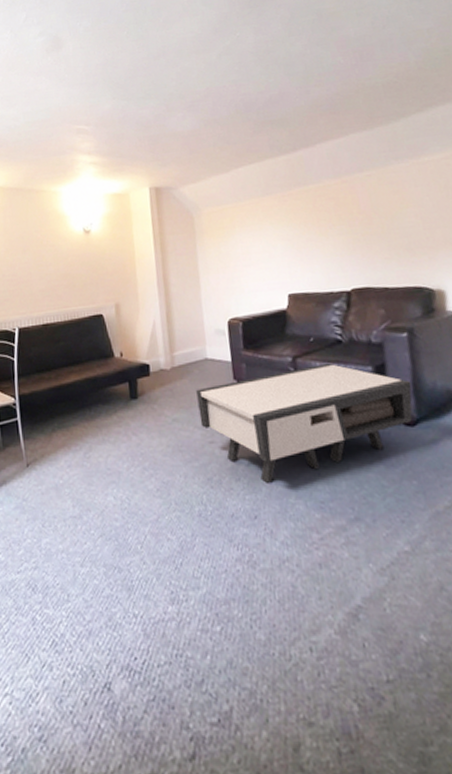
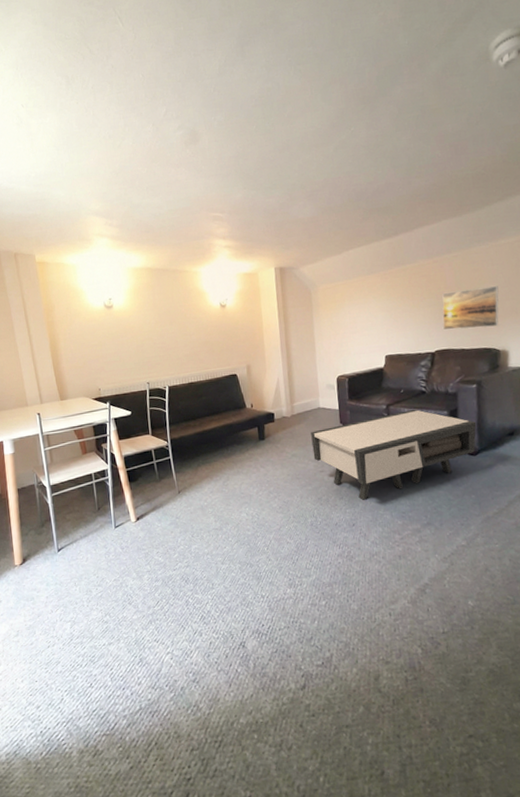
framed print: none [355,211,430,264] -> present [442,286,499,330]

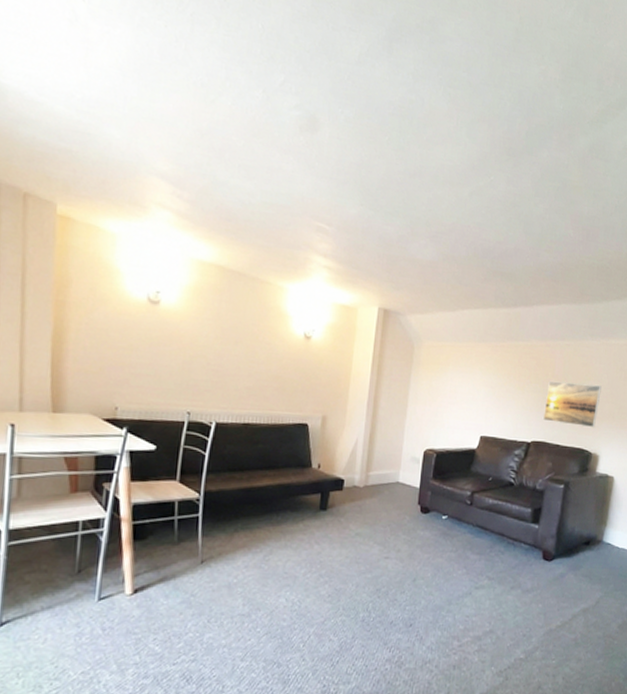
coffee table: present [311,409,477,500] -> none [380,501,557,597]

